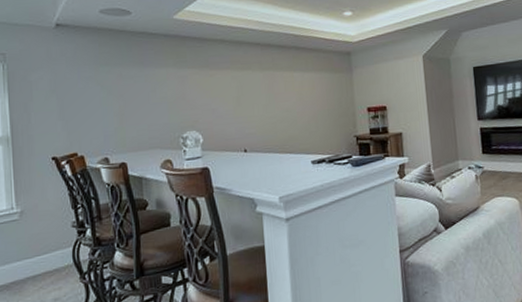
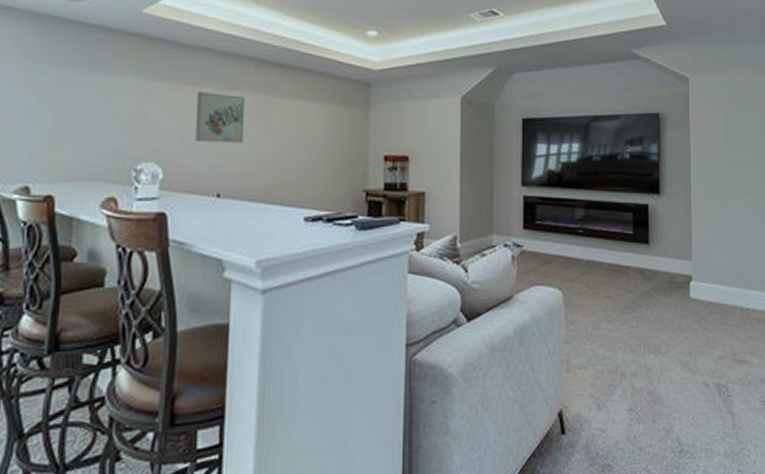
wall art: none [220,73,260,112] -> present [194,92,246,144]

